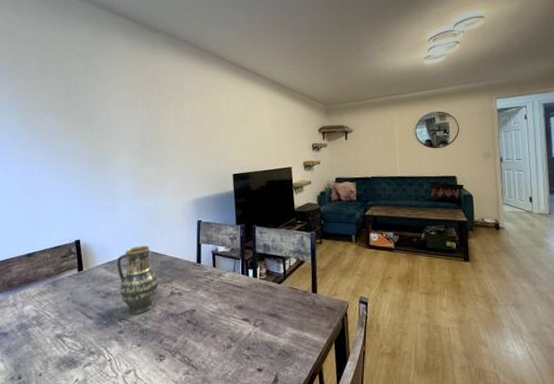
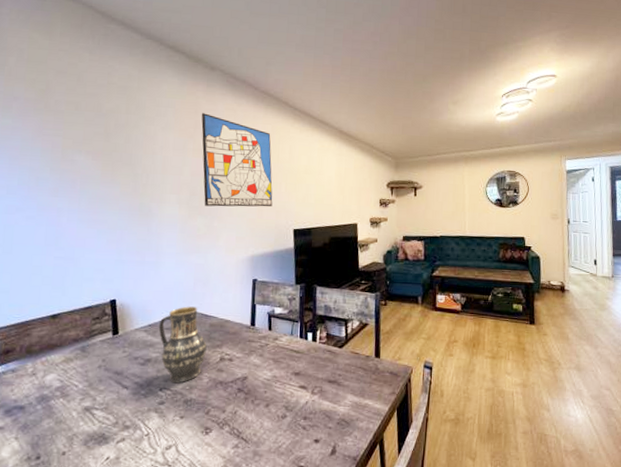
wall art: none [148,72,214,156] -> present [201,113,273,207]

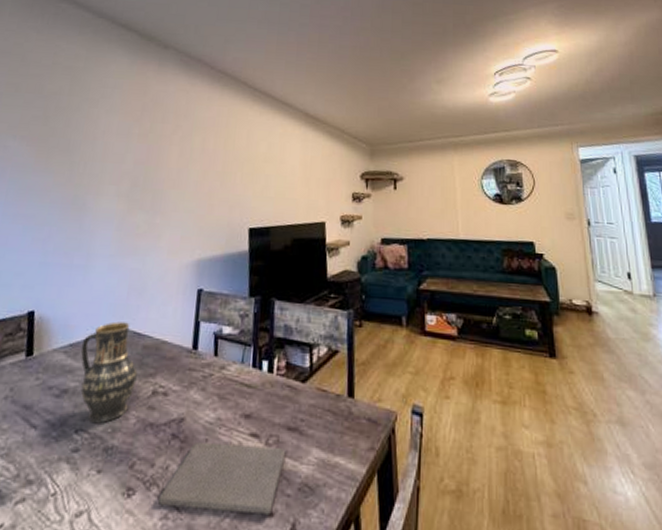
wall art: present [201,113,273,207] -> none [146,94,227,201]
notepad: none [230,393,328,442] -> present [158,442,286,516]

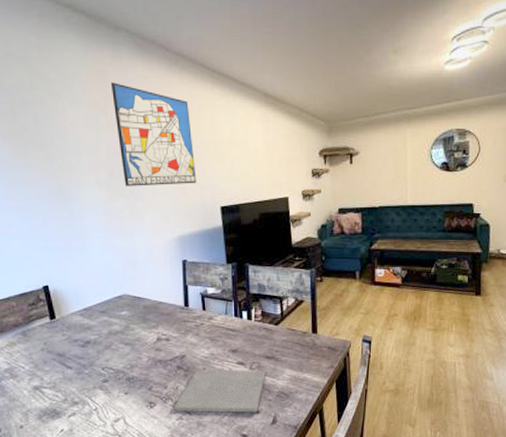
vase: present [80,321,137,424] -> none [93,289,143,363]
wall art: none [146,94,227,201] -> present [110,82,197,186]

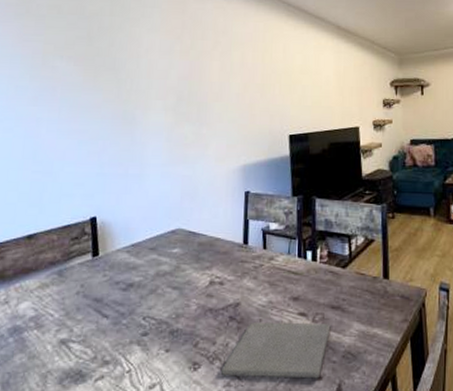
wall art: present [110,82,197,186] -> none [188,12,266,112]

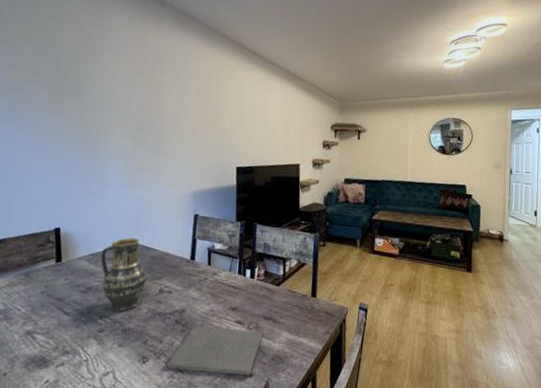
vase: none [142,223,195,311] -> present [100,237,147,313]

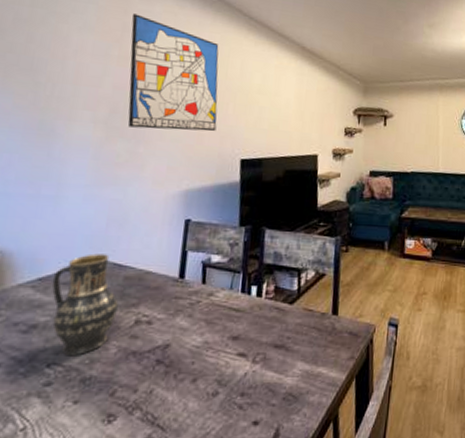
wall art: none [149,48,218,144] -> present [127,14,219,132]
notepad: present [166,327,263,376] -> none [142,363,273,428]

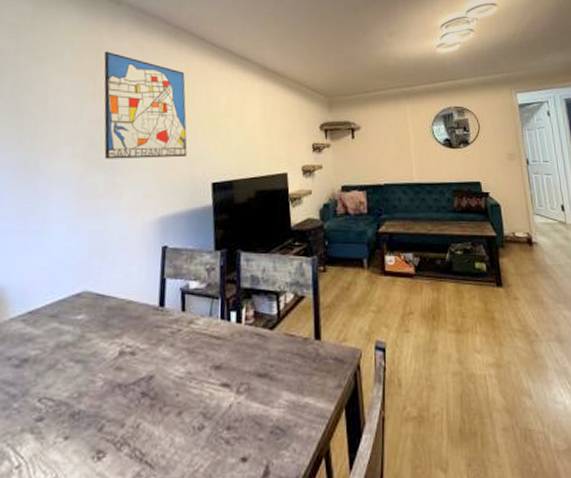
vase: present [52,253,118,357] -> none [40,285,103,390]

